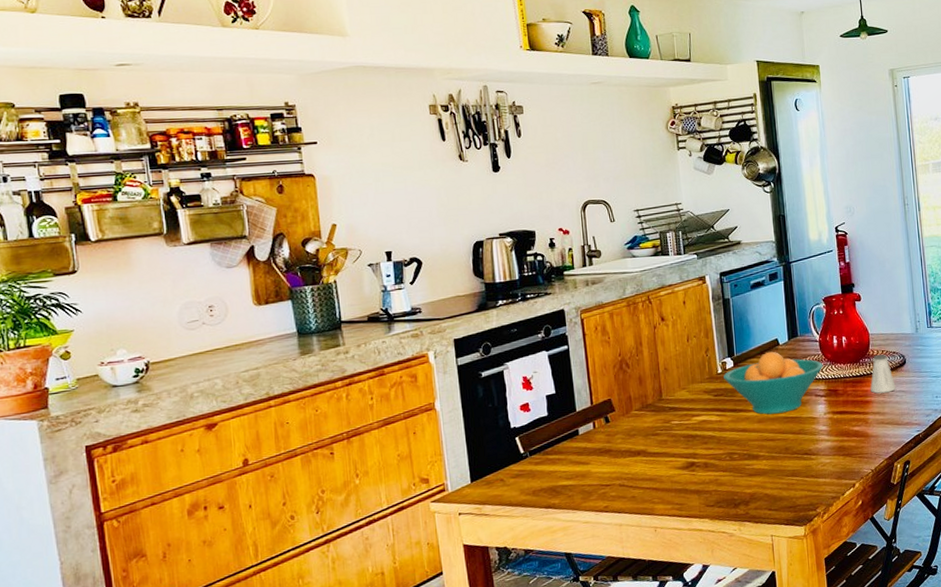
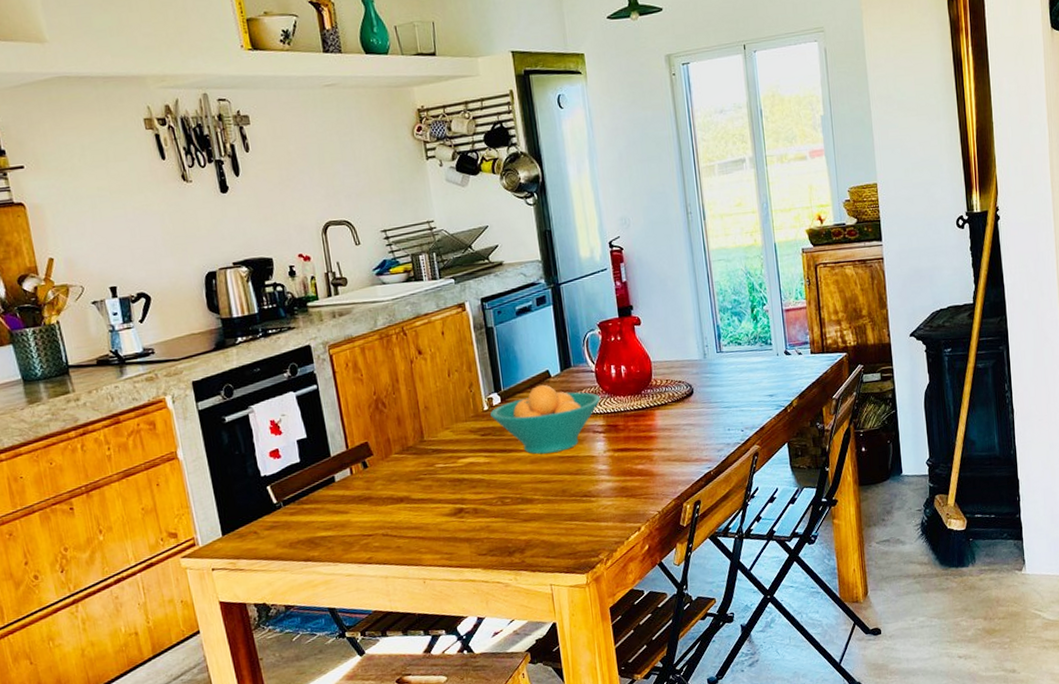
saltshaker: present [870,354,896,394] -> none [654,383,683,428]

